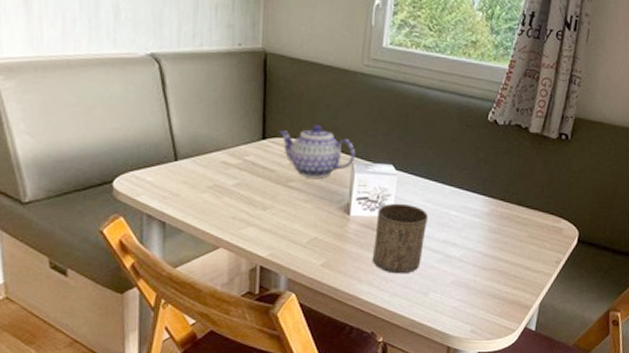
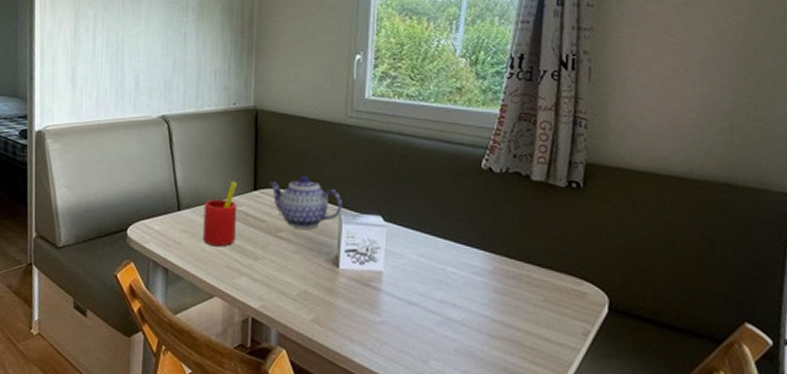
straw: none [204,129,244,198] -> present [202,181,238,247]
cup: present [373,203,429,274] -> none [365,256,423,336]

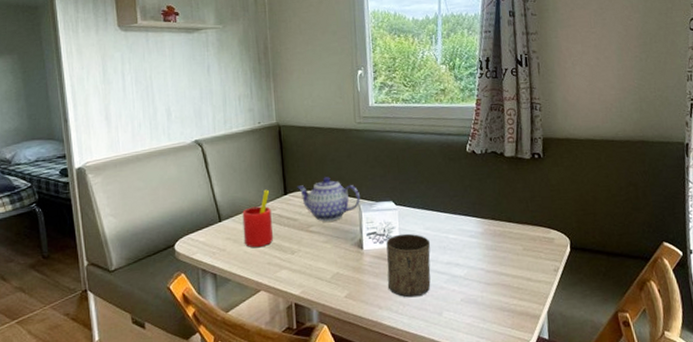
cup: none [365,256,423,336] -> present [386,233,431,298]

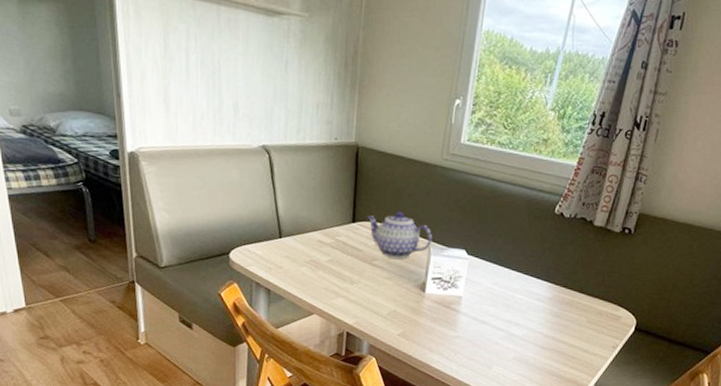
straw: present [242,189,273,248] -> none [303,213,337,272]
cup: present [386,233,431,298] -> none [444,284,496,348]

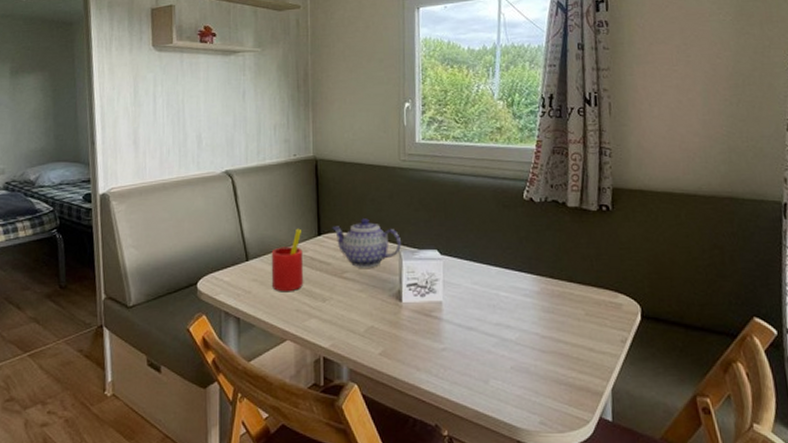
straw: none [303,213,337,272] -> present [271,228,303,292]

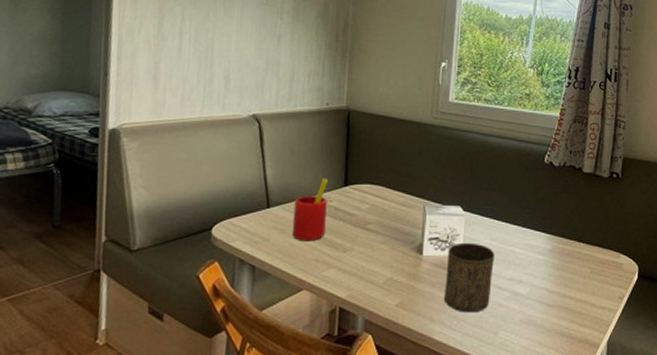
teapot: present [331,218,401,268] -> none [358,172,426,221]
cup: none [428,287,479,360] -> present [445,242,495,313]

